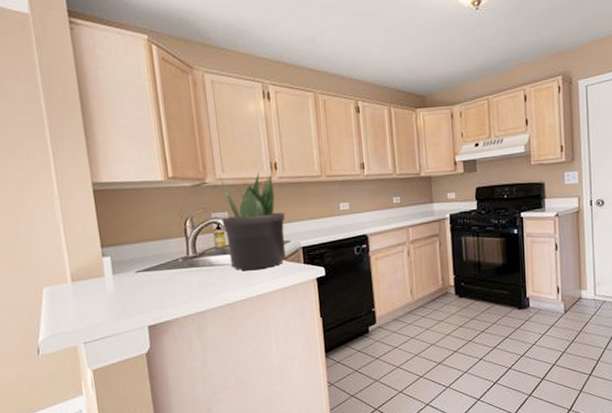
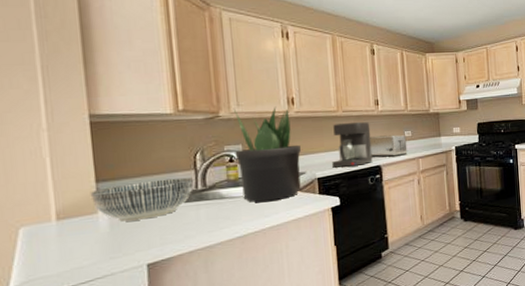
bowl: none [97,244,186,285] -> present [90,177,194,222]
coffee maker: none [316,187,359,236] -> present [332,122,373,168]
toaster: none [355,200,396,226] -> present [370,134,408,158]

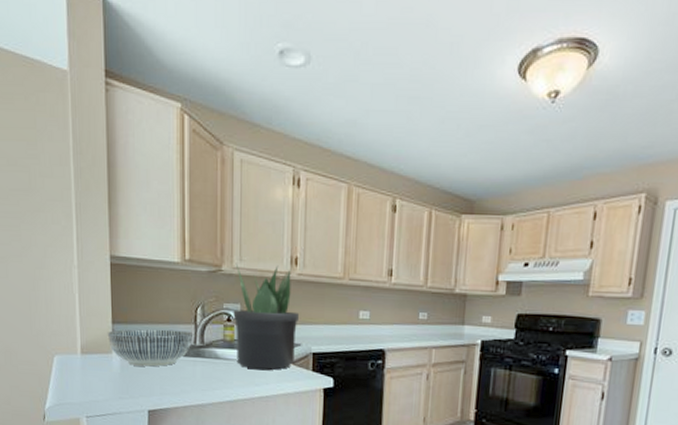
coffee maker: present [332,122,373,168] -> none [330,293,379,347]
toaster: present [370,134,408,158] -> none [375,313,421,343]

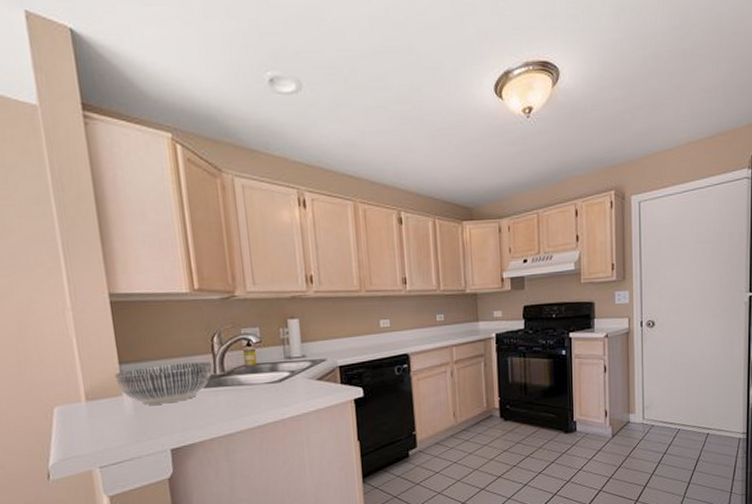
planter: present [233,263,299,370] -> none [248,285,322,391]

